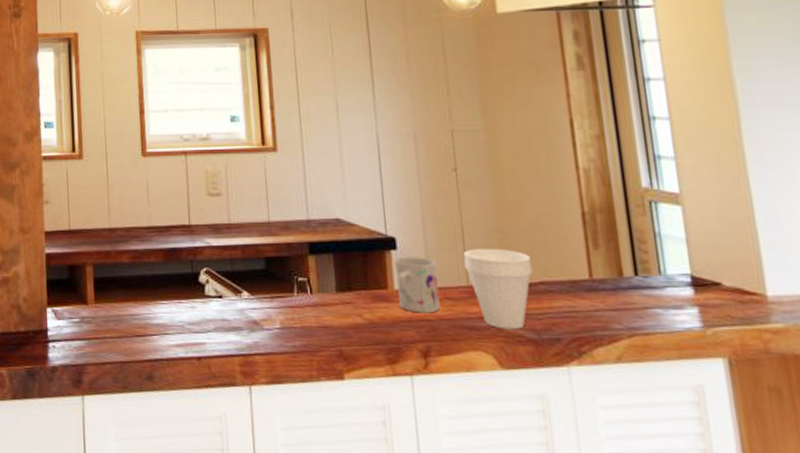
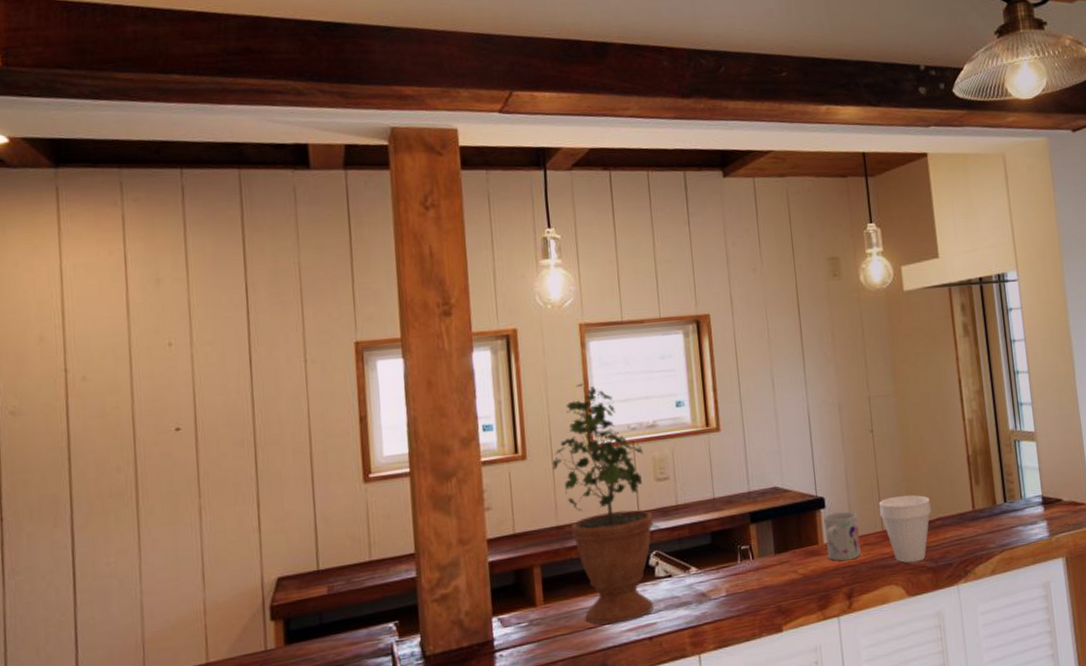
potted plant: none [106,89,205,336] -> present [552,383,654,625]

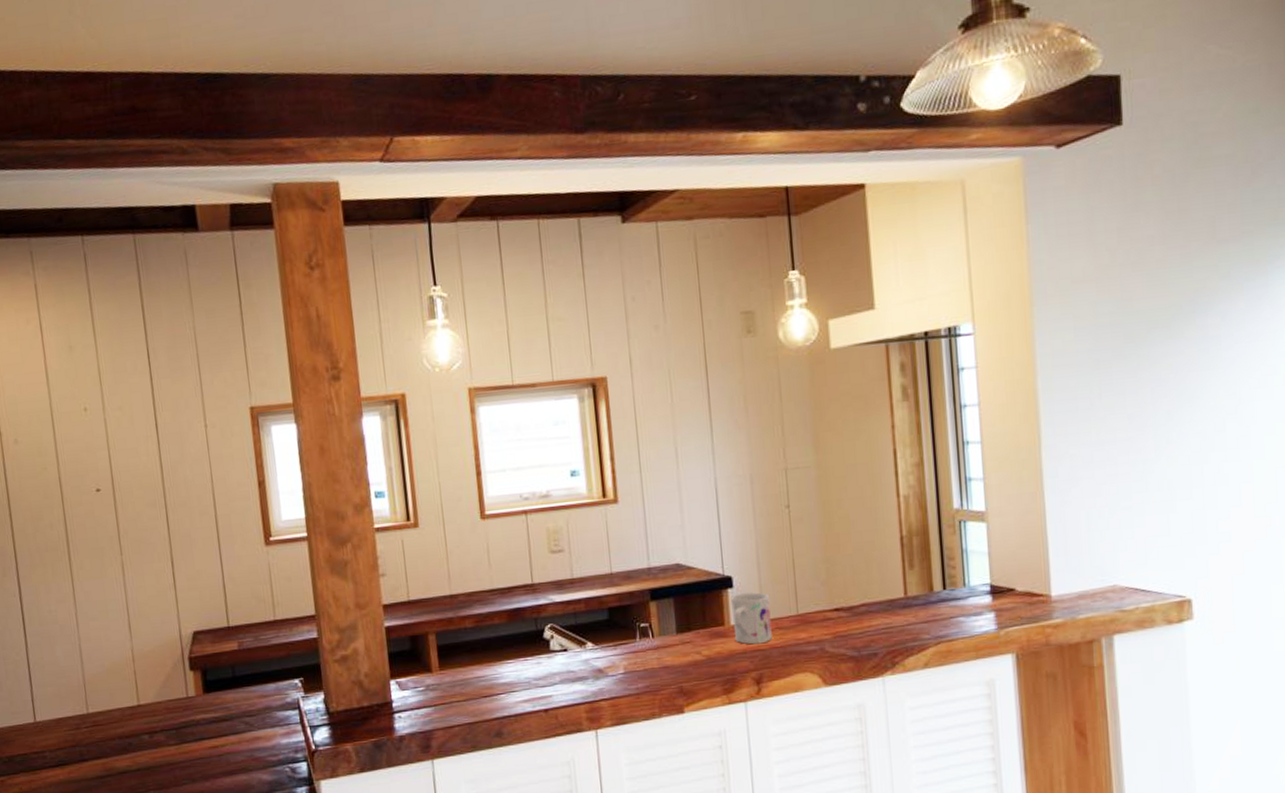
potted plant: present [552,383,654,625] -> none [444,450,549,694]
cup: present [878,495,932,563] -> none [793,577,856,651]

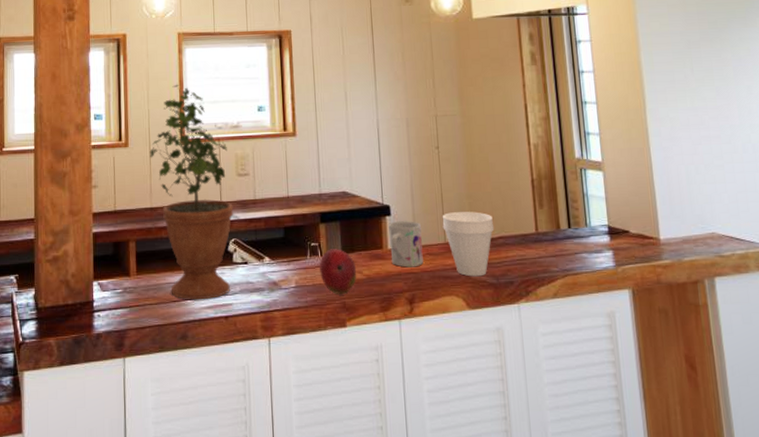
potted plant: none [444,450,549,694] -> present [149,84,234,300]
fruit: none [651,628,695,678] -> present [319,249,357,294]
cup: none [793,577,856,651] -> present [442,211,495,277]

